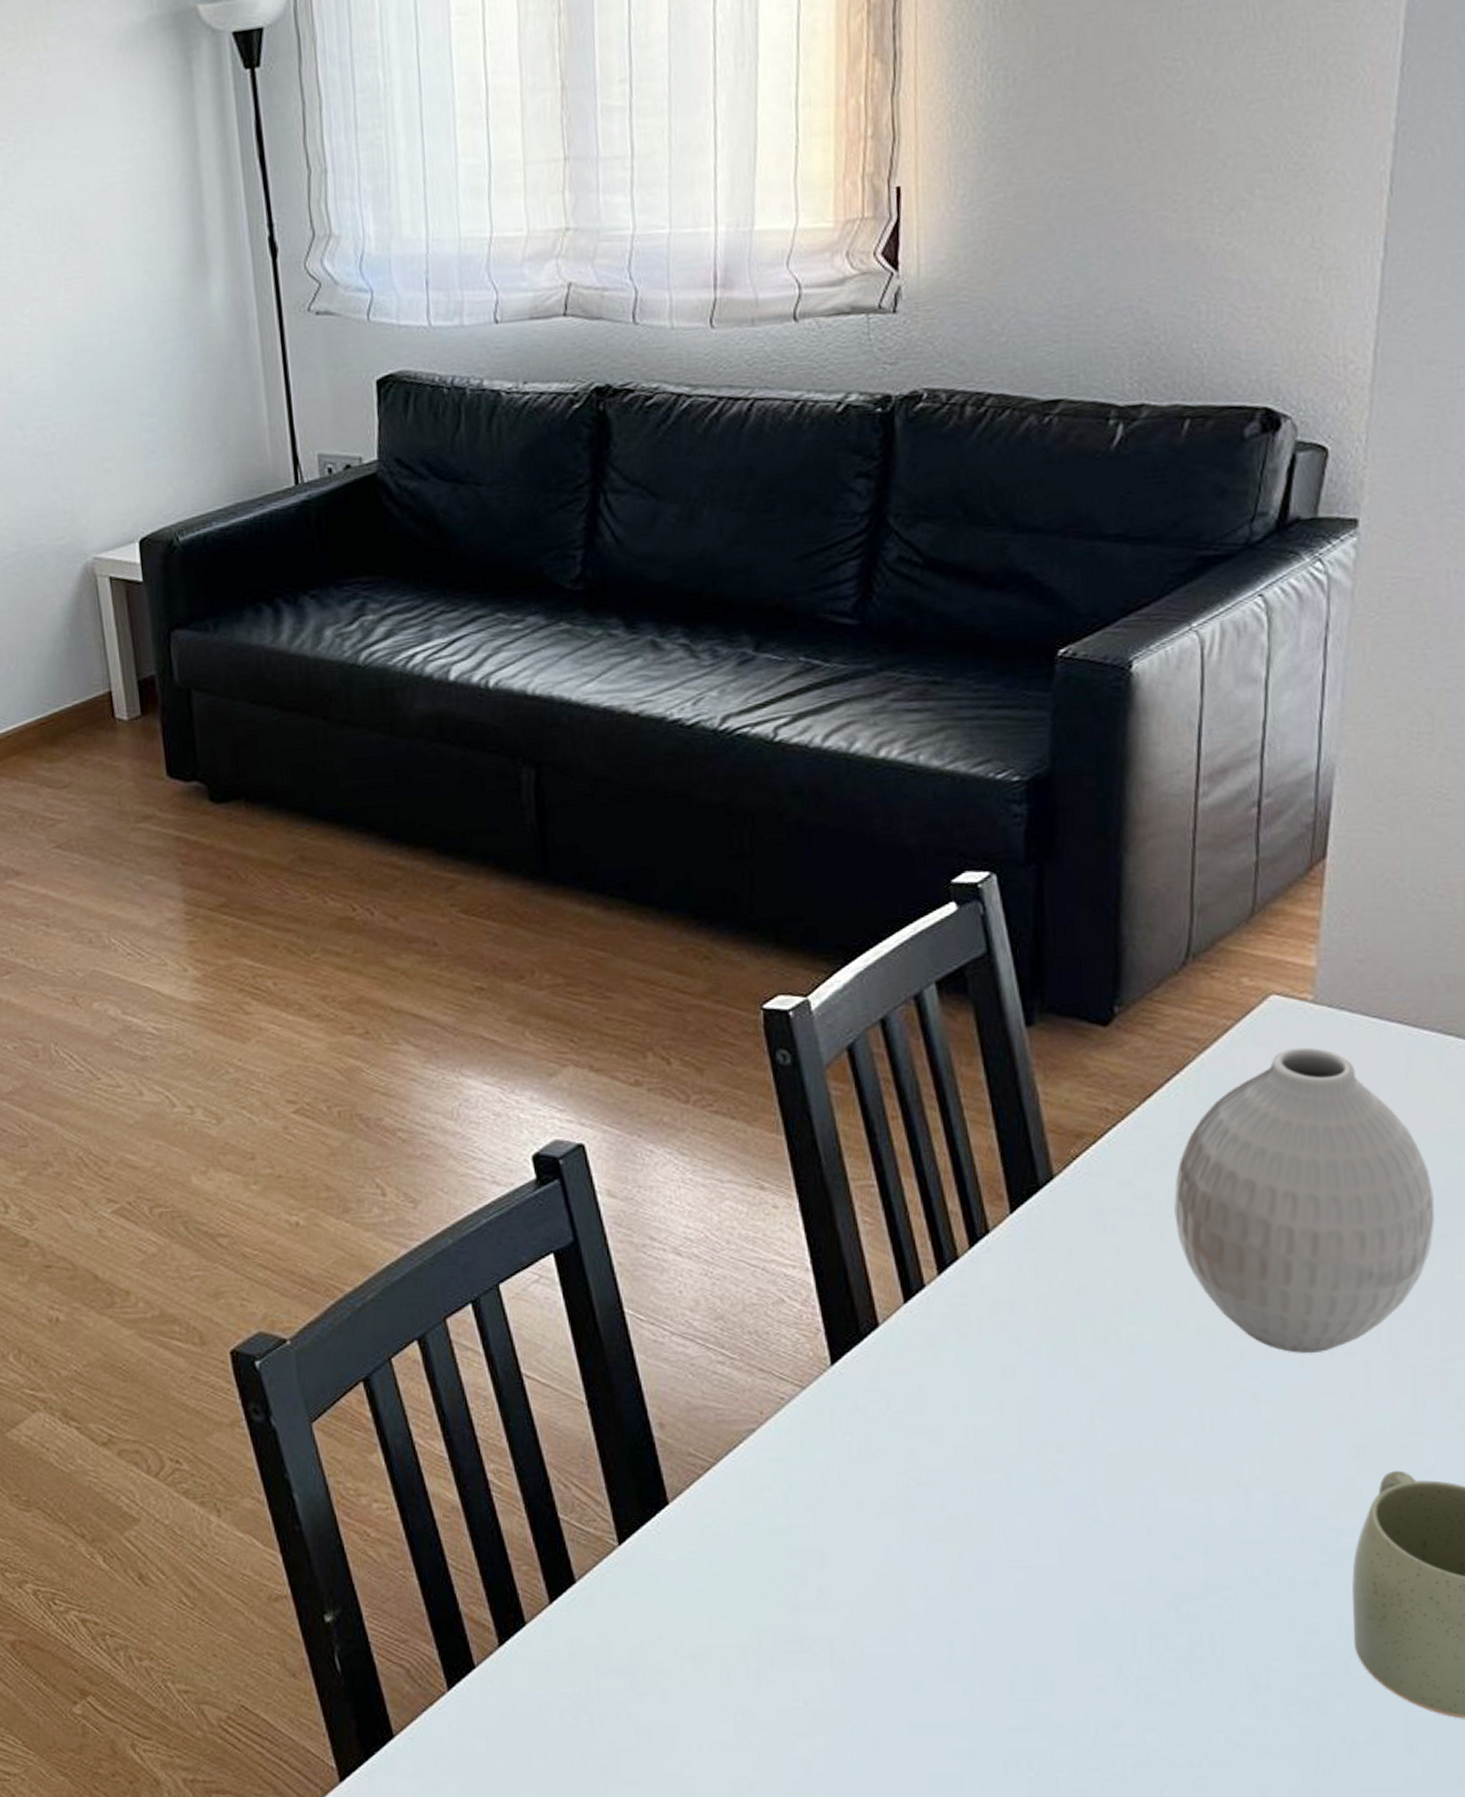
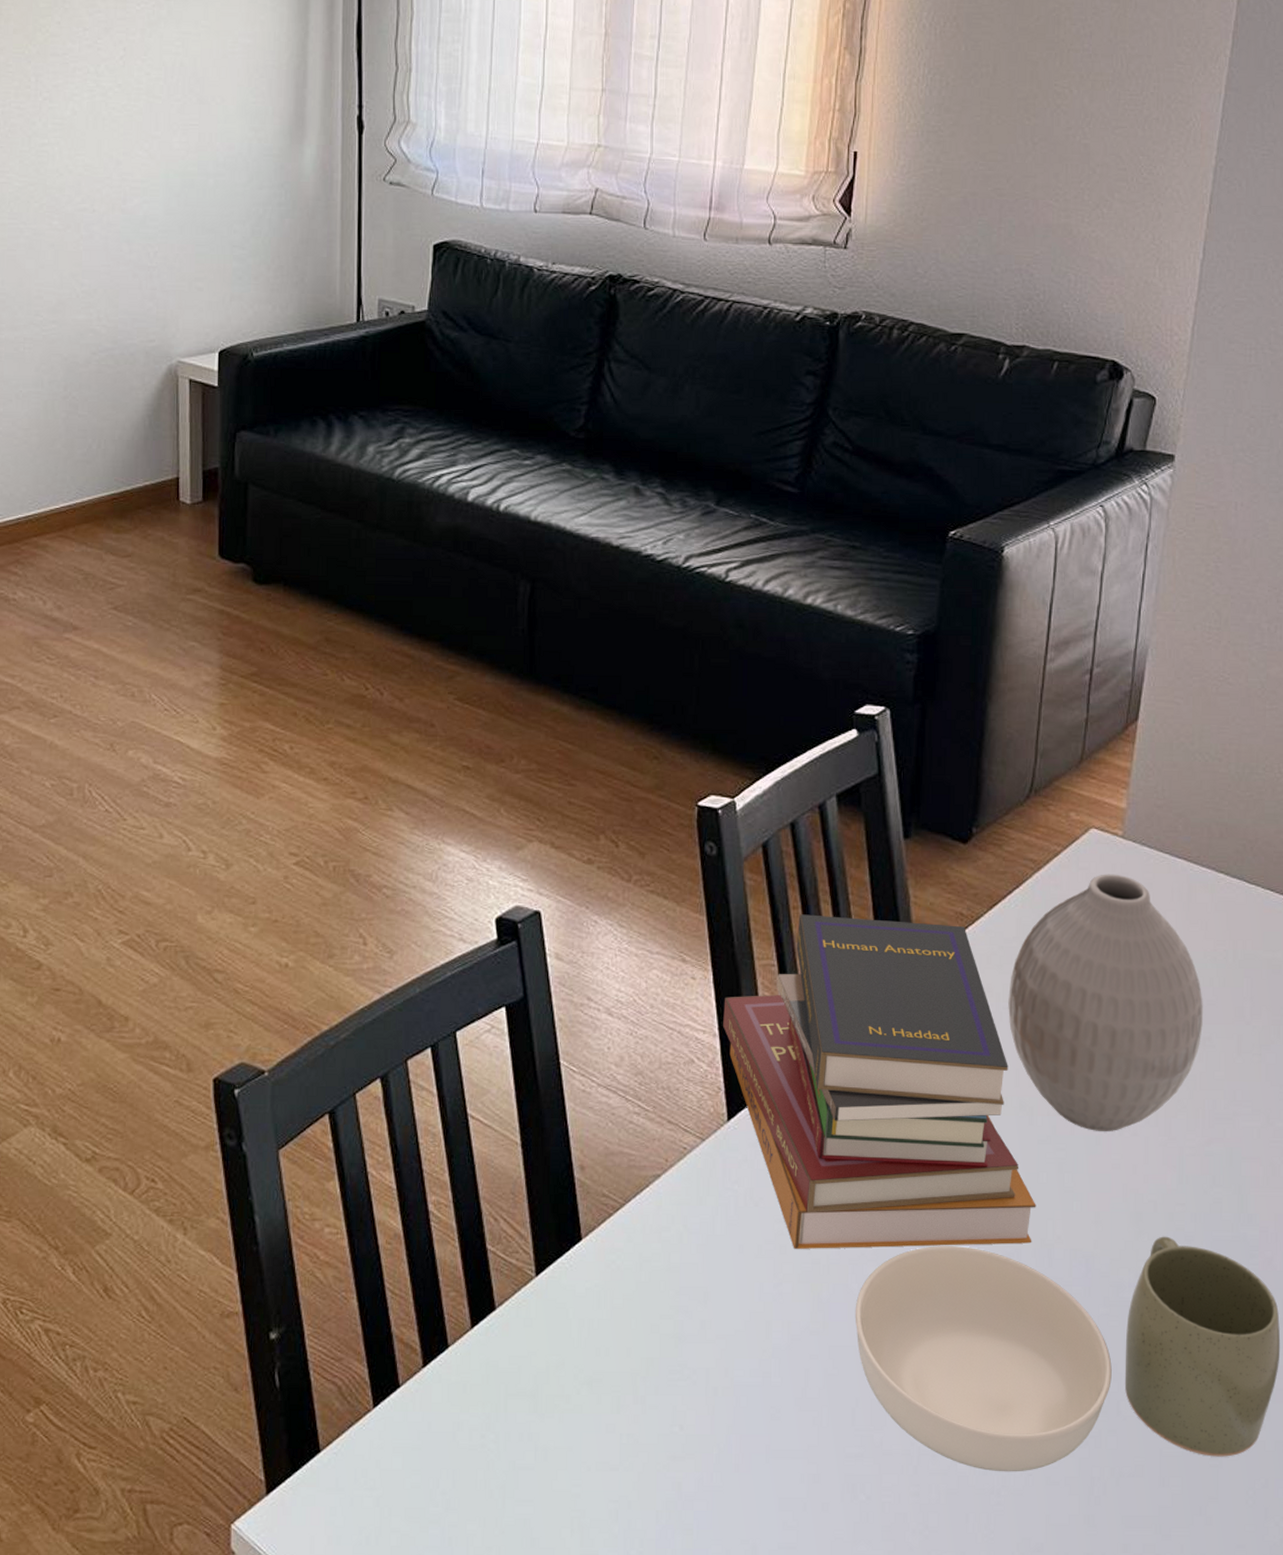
books: none [815,1123,1226,1504] -> present [723,914,1036,1249]
bowl: none [1005,1492,1336,1743] -> present [855,1246,1112,1472]

